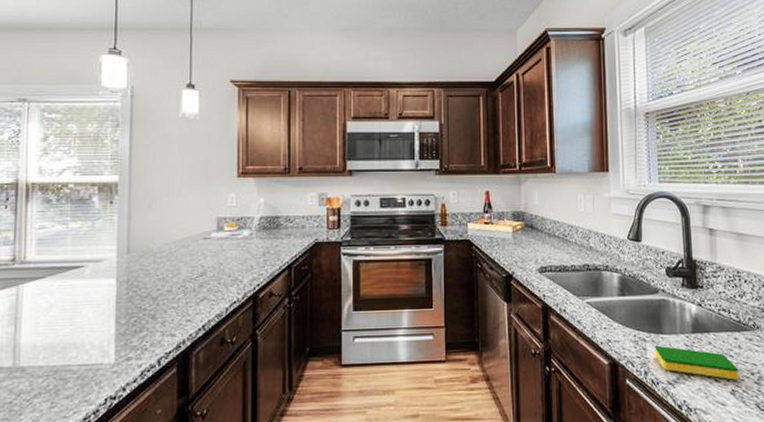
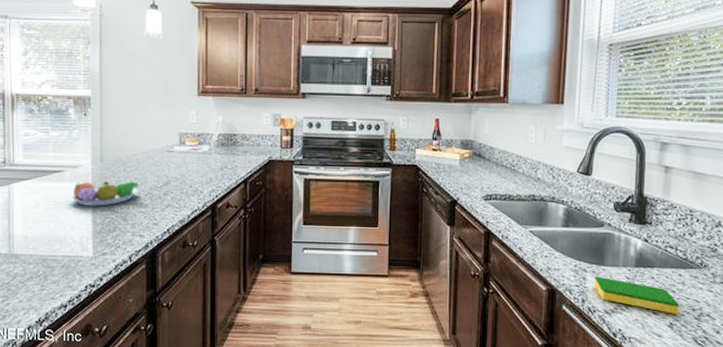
fruit bowl: none [91,273,170,305] -> present [71,181,138,206]

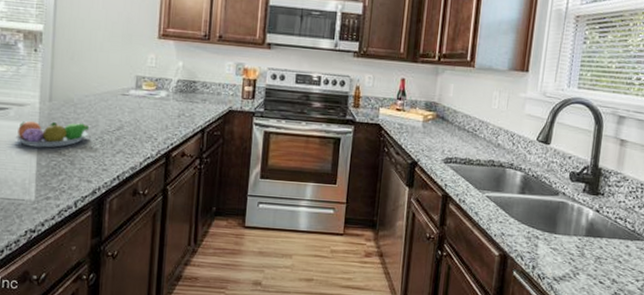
dish sponge: present [594,276,680,314] -> none [545,243,625,284]

